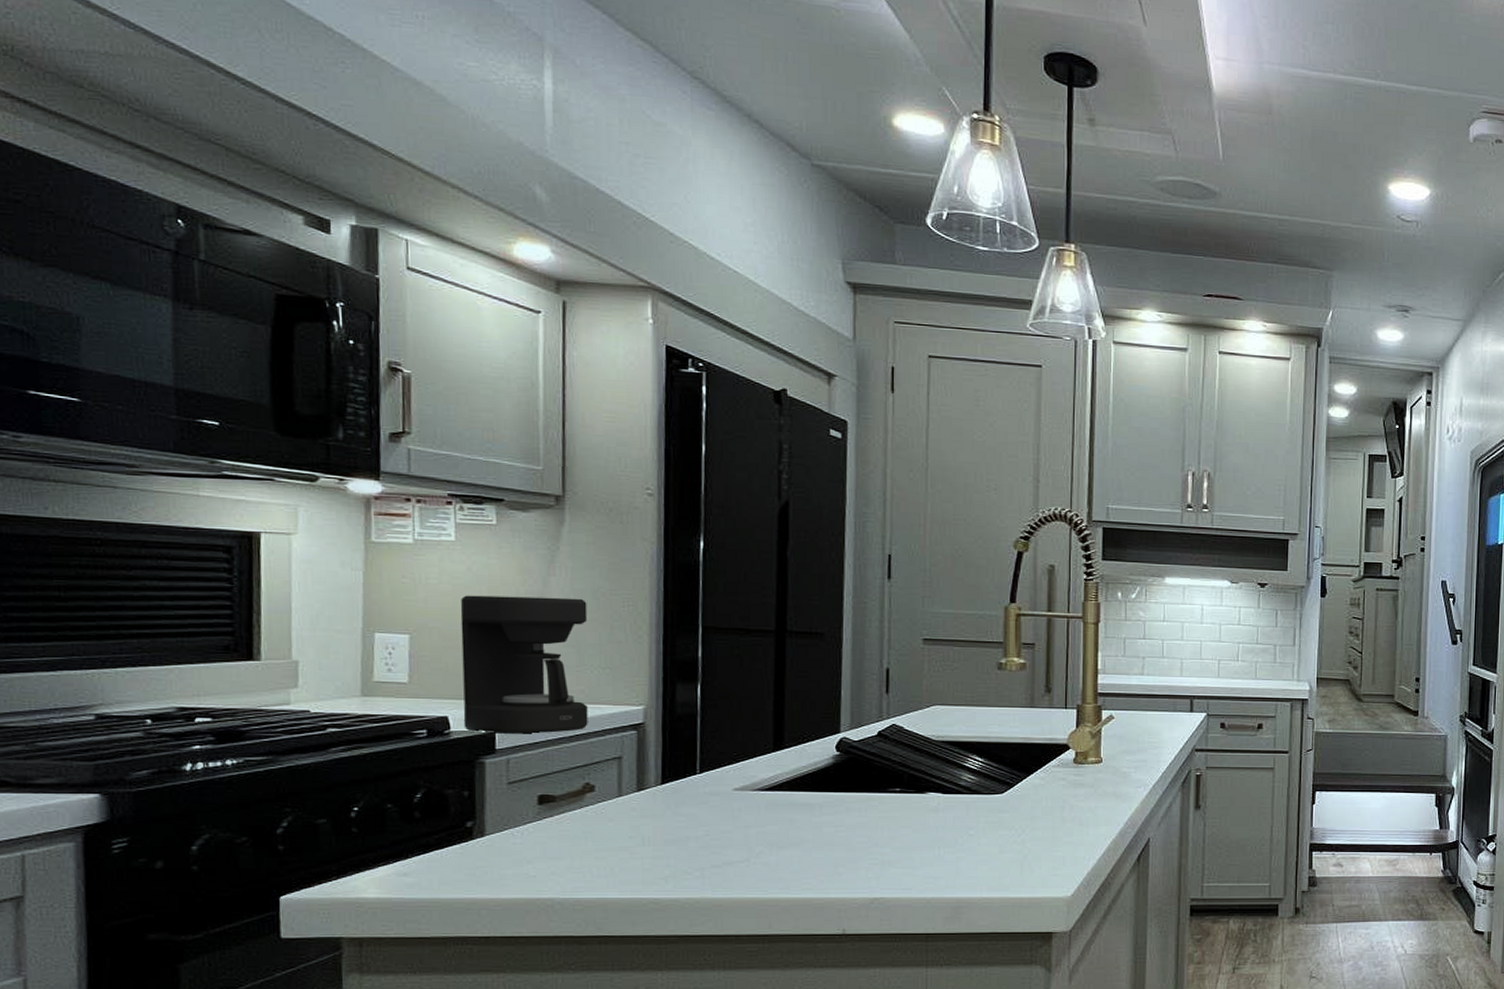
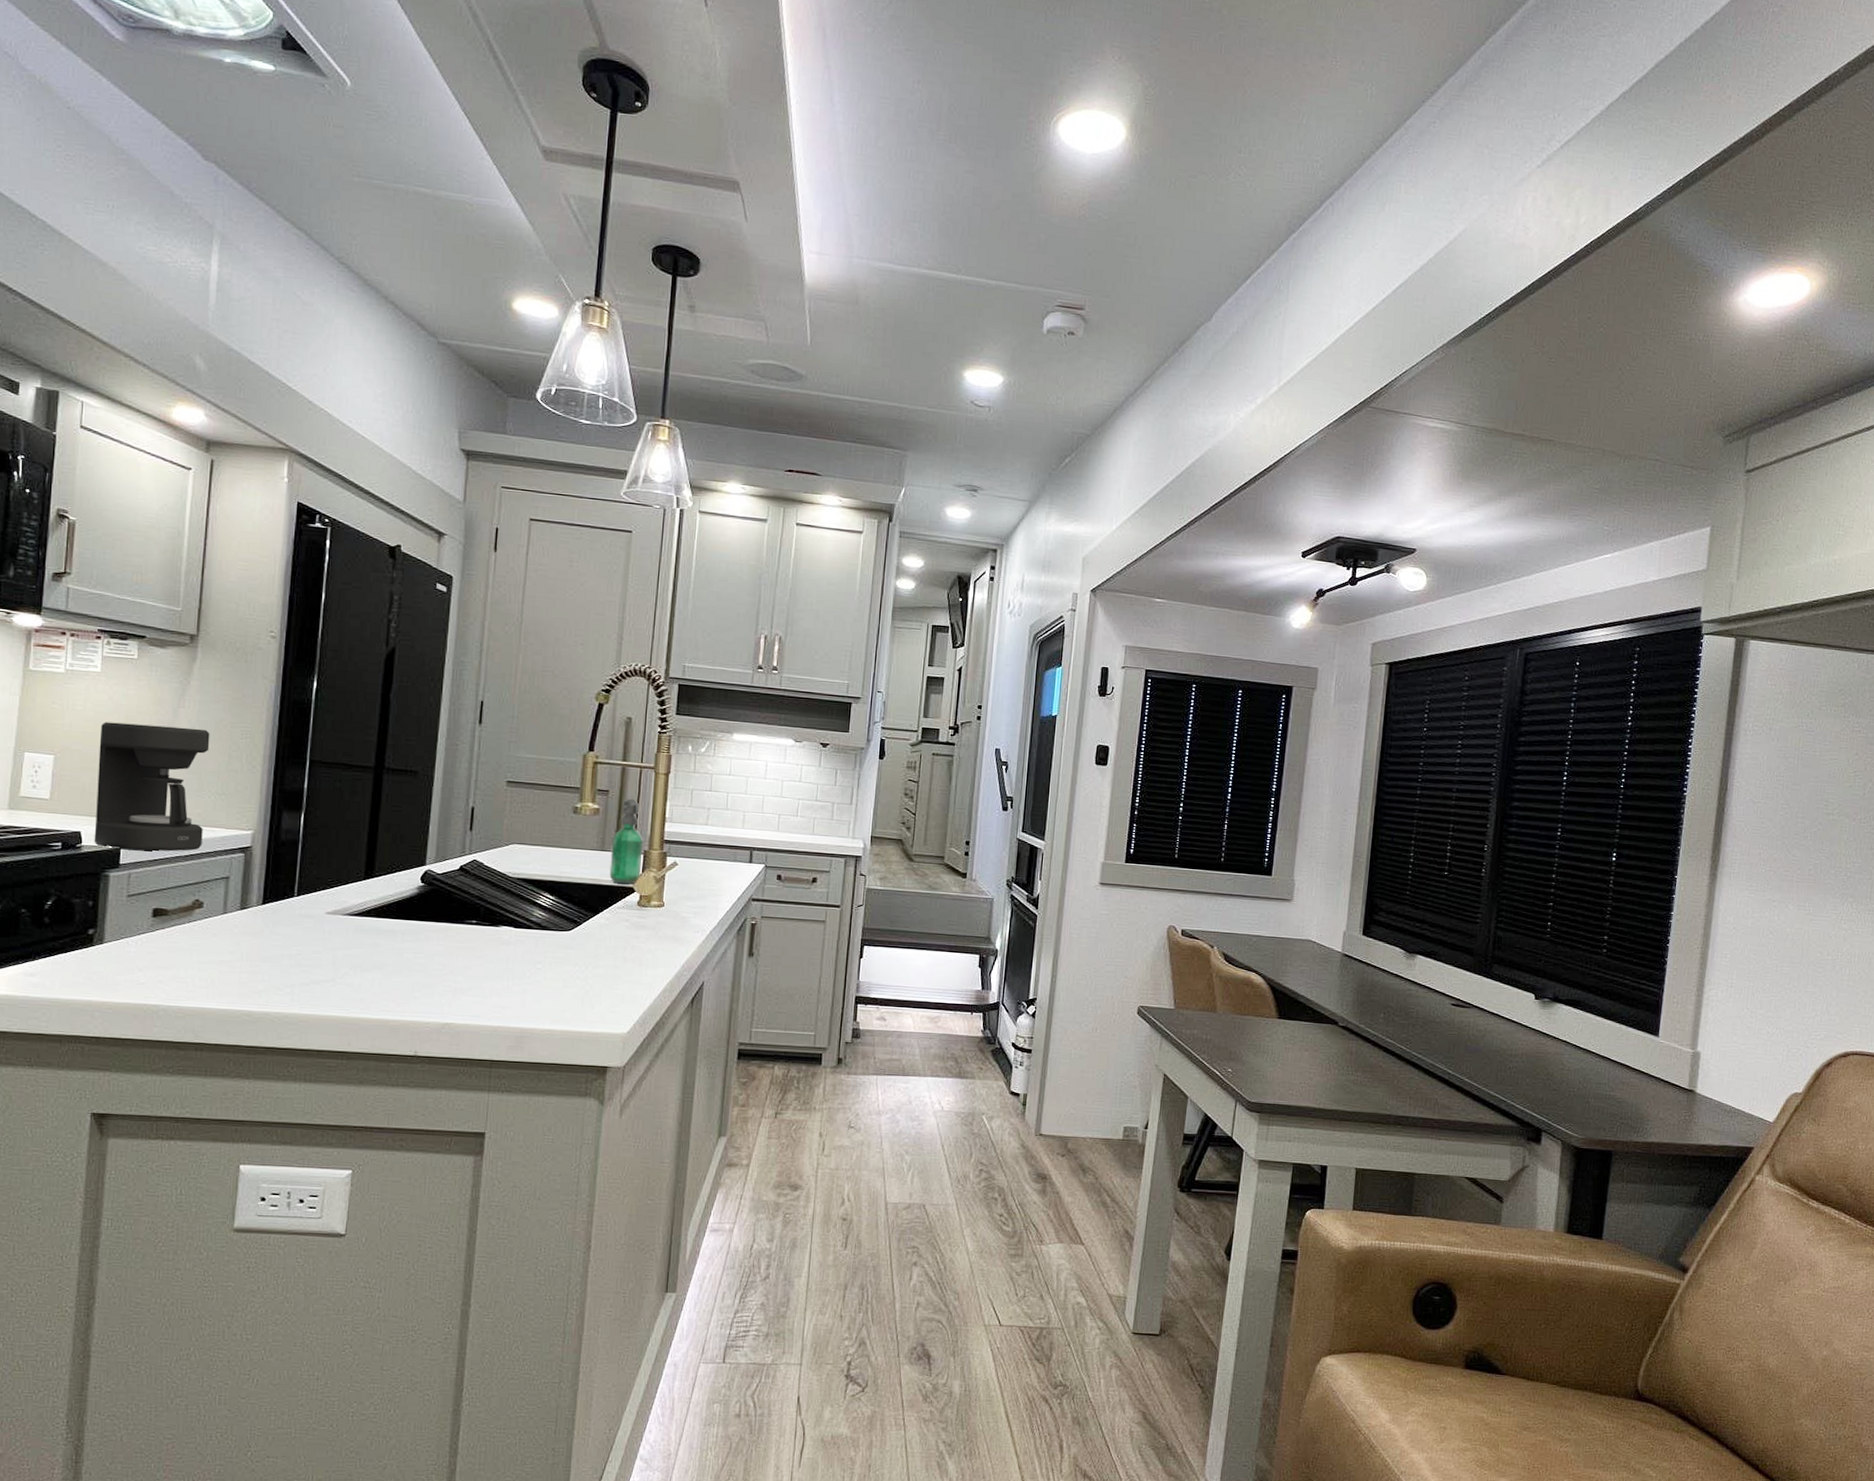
soap dispenser: none [1041,651,1076,741] -> present [609,798,644,884]

